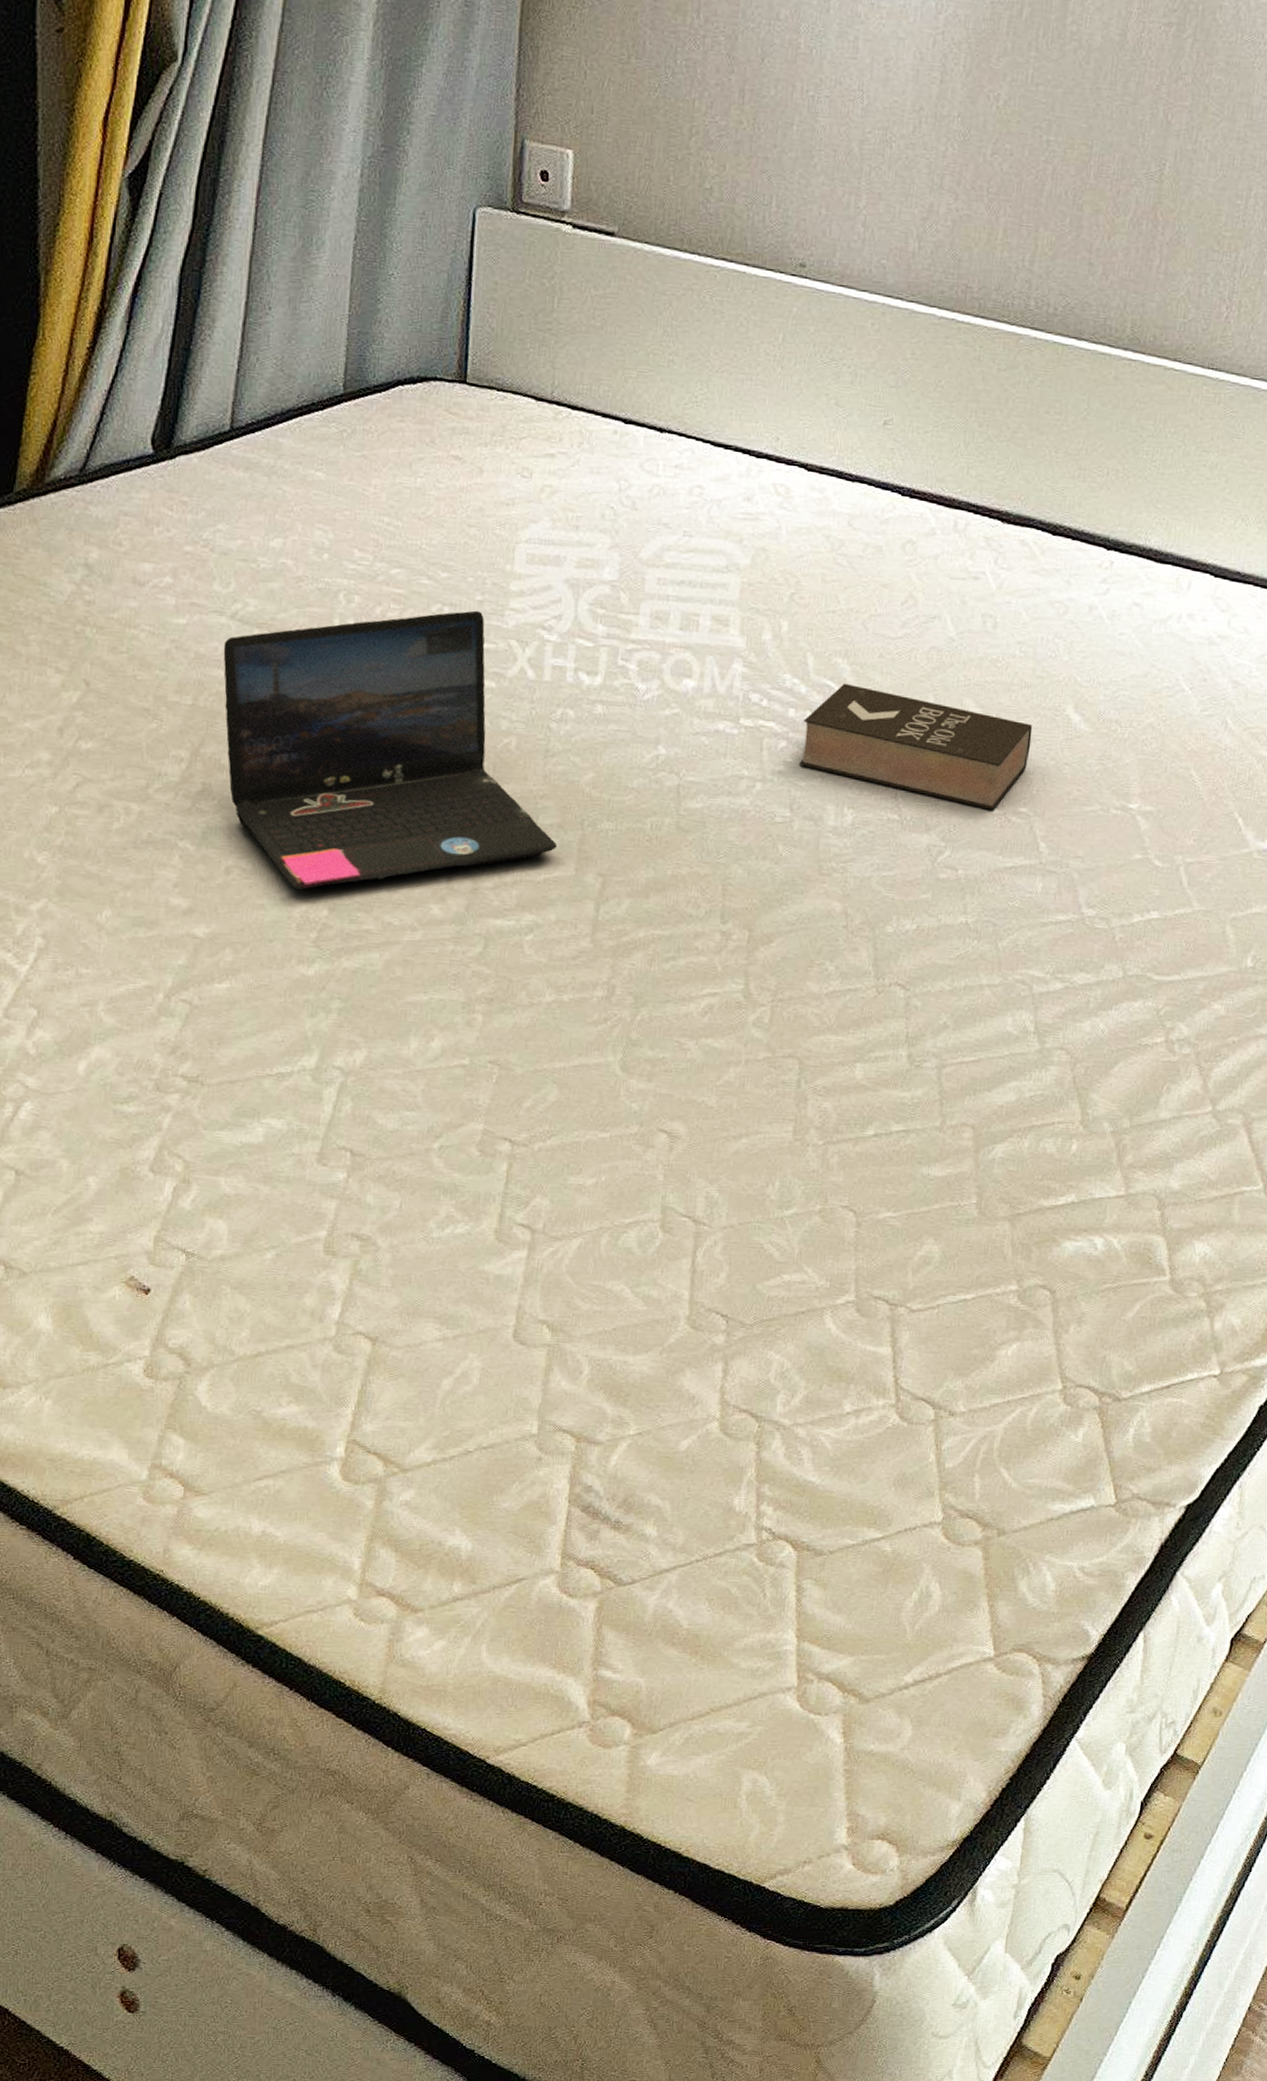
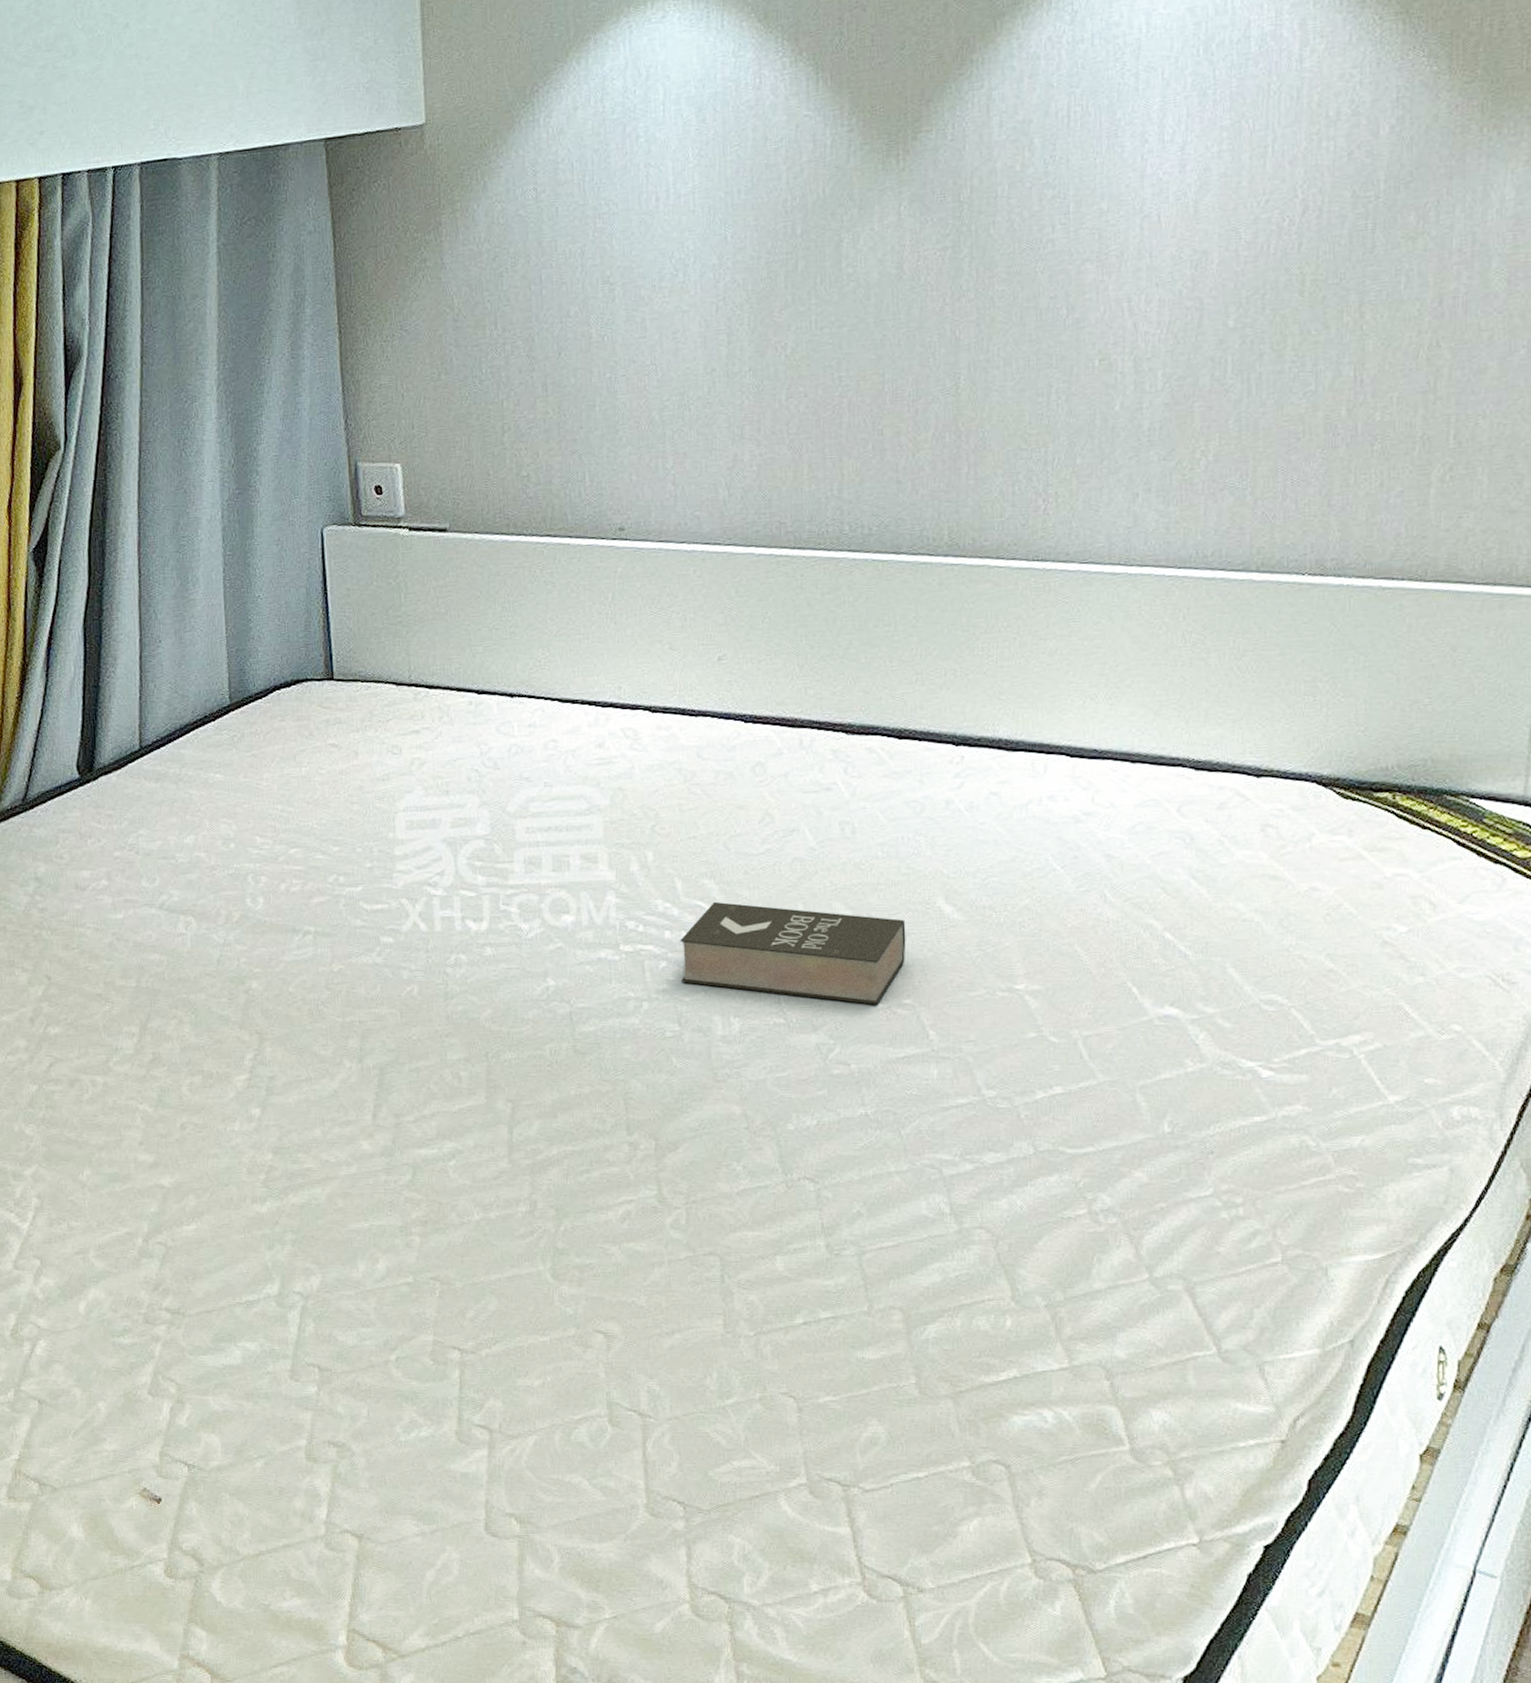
laptop: present [223,610,558,890] -> none [156,876,467,1138]

